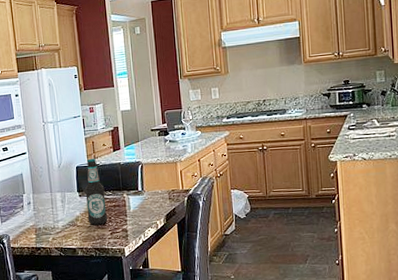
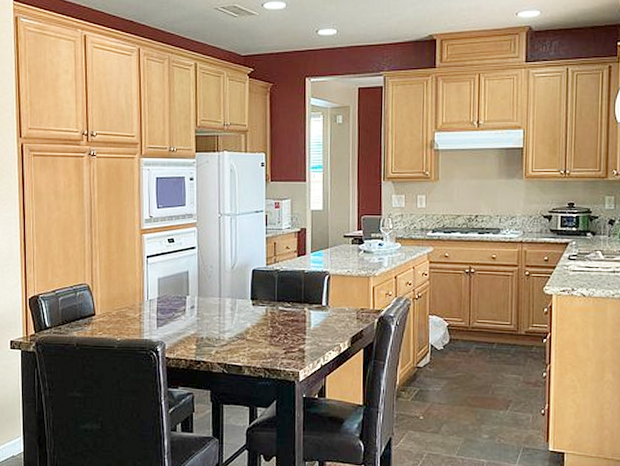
bottle: present [84,159,108,225] -> none [259,263,284,341]

